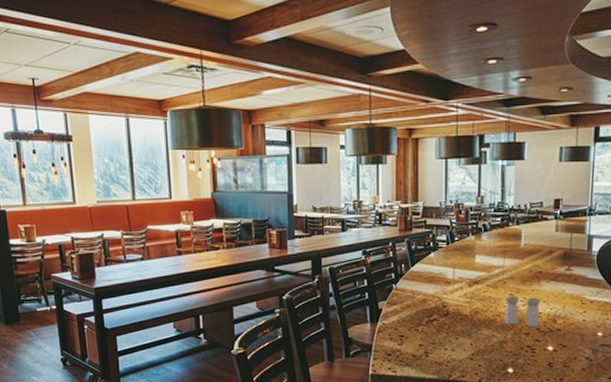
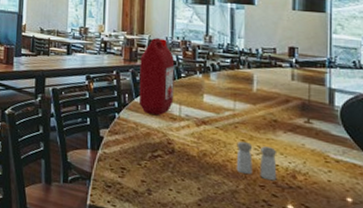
ketchup jug: none [414,203,449,281] -> present [138,37,175,115]

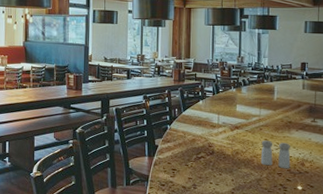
ketchup jug: present [138,37,175,115] -> none [186,60,215,124]

